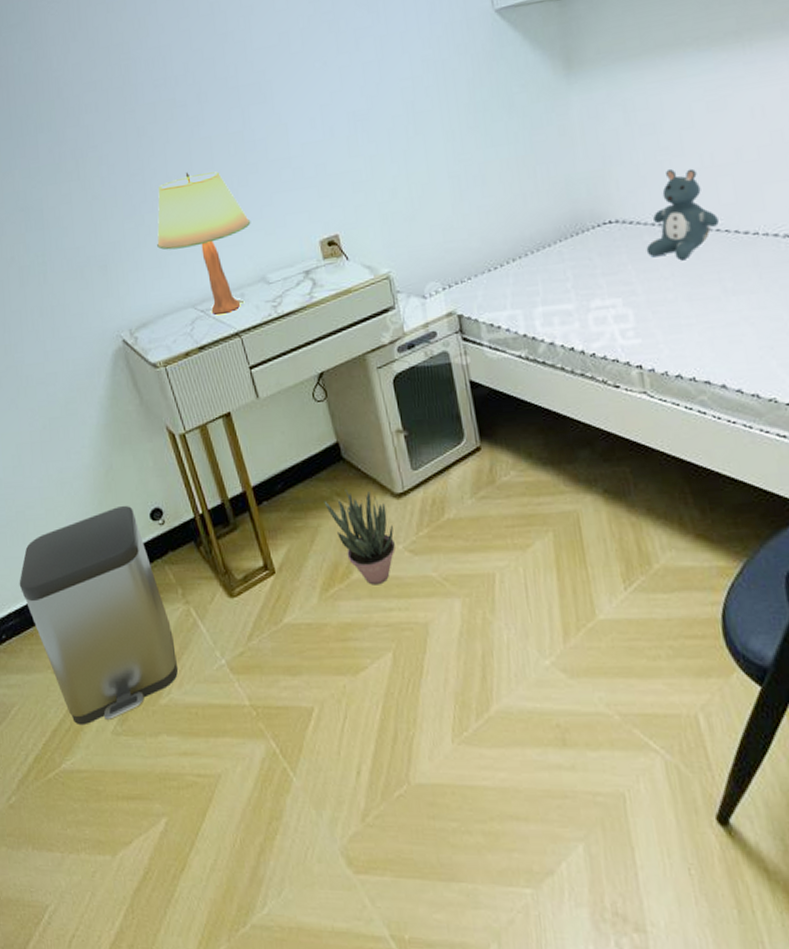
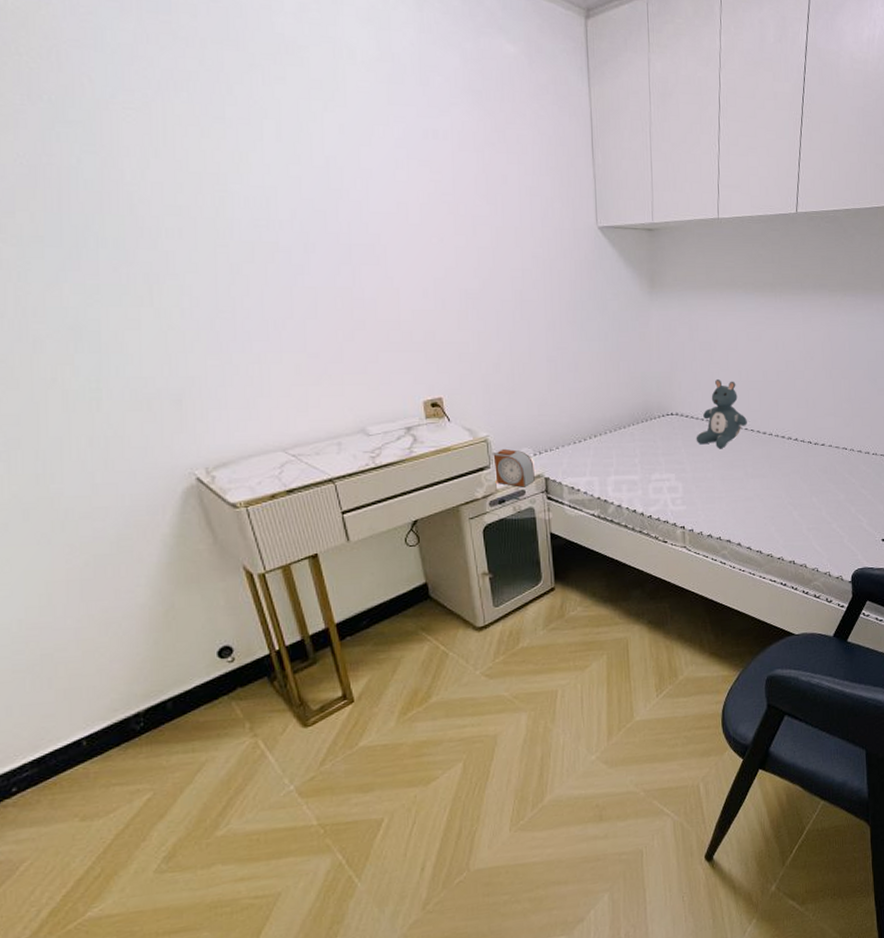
pedal bin: present [19,505,178,724] -> none [40,644,239,869]
table lamp: present [157,171,251,315] -> none [246,318,354,460]
potted plant: present [324,488,395,585] -> none [408,623,473,707]
alarm clock: none [397,284,446,329] -> present [493,448,535,487]

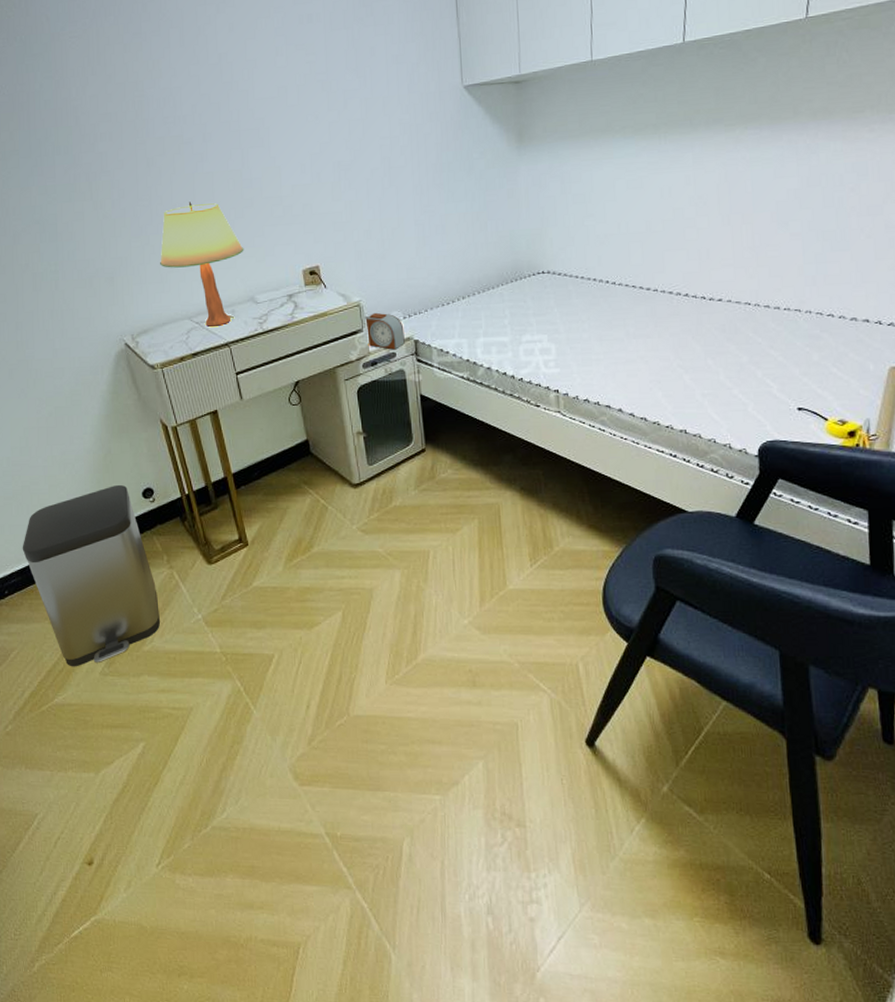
pedal bin: none [40,644,239,869] -> present [22,484,160,666]
table lamp: none [246,318,354,460] -> present [160,201,244,327]
stuffed animal: present [696,380,747,449] -> none [569,233,628,308]

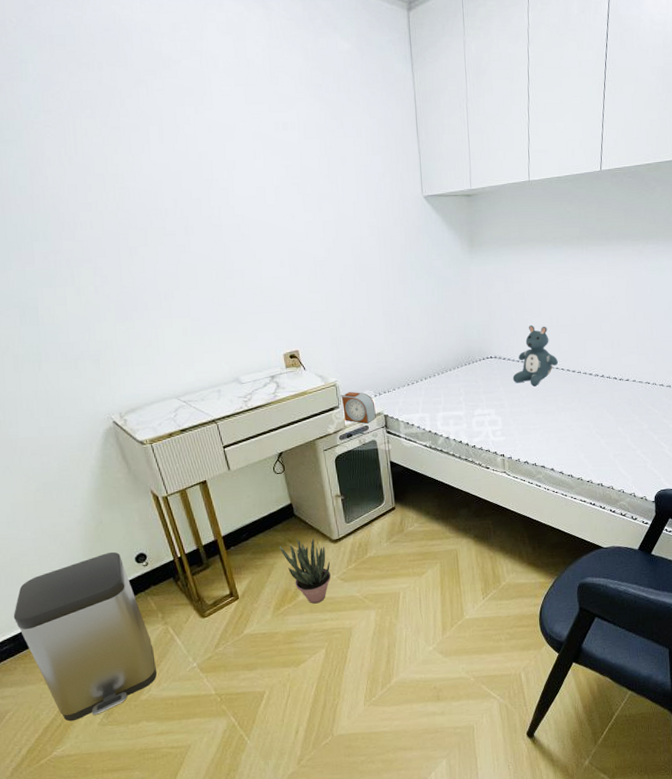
table lamp: present [160,201,244,327] -> none [146,290,228,405]
potted plant: none [293,478,350,558] -> present [279,536,331,604]
stuffed animal: none [569,233,628,308] -> present [512,325,558,387]

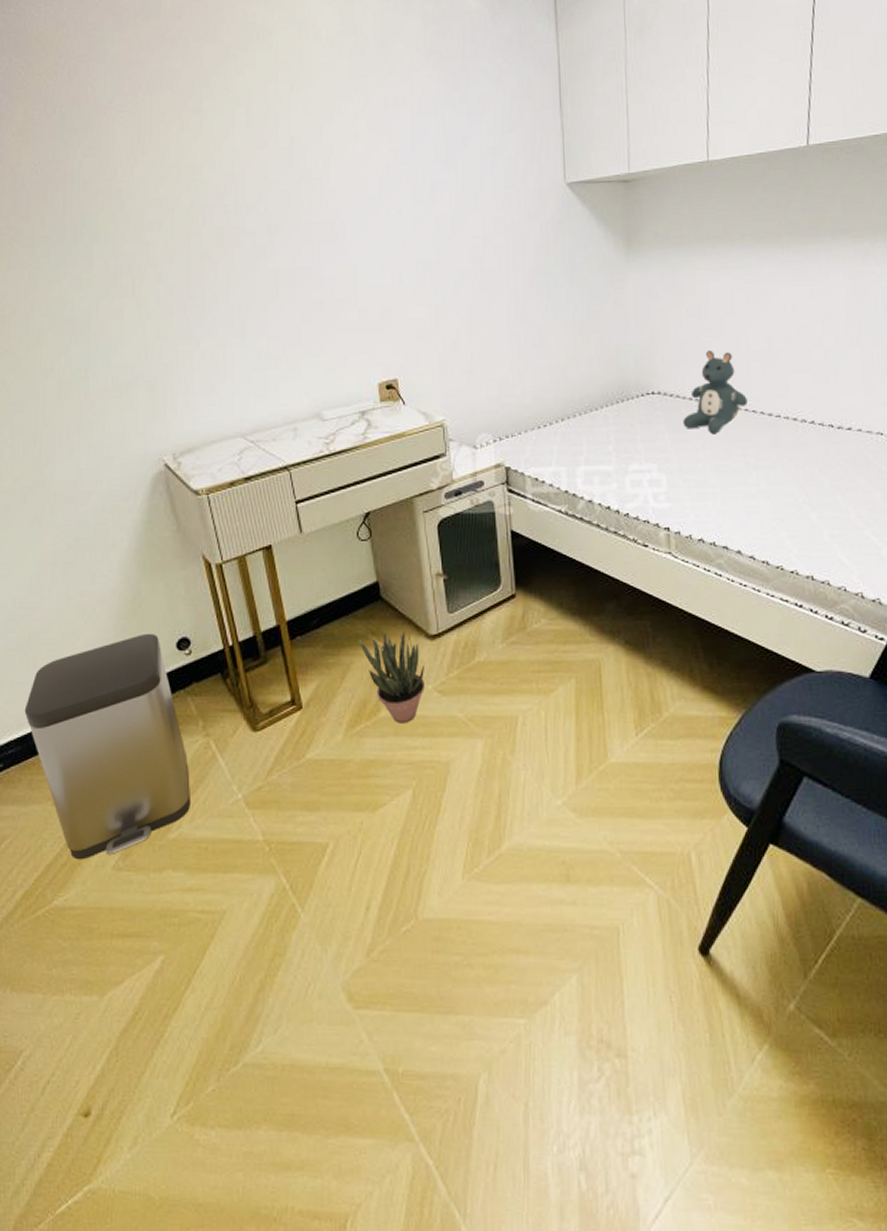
alarm clock: present [341,391,376,424] -> none [449,434,494,478]

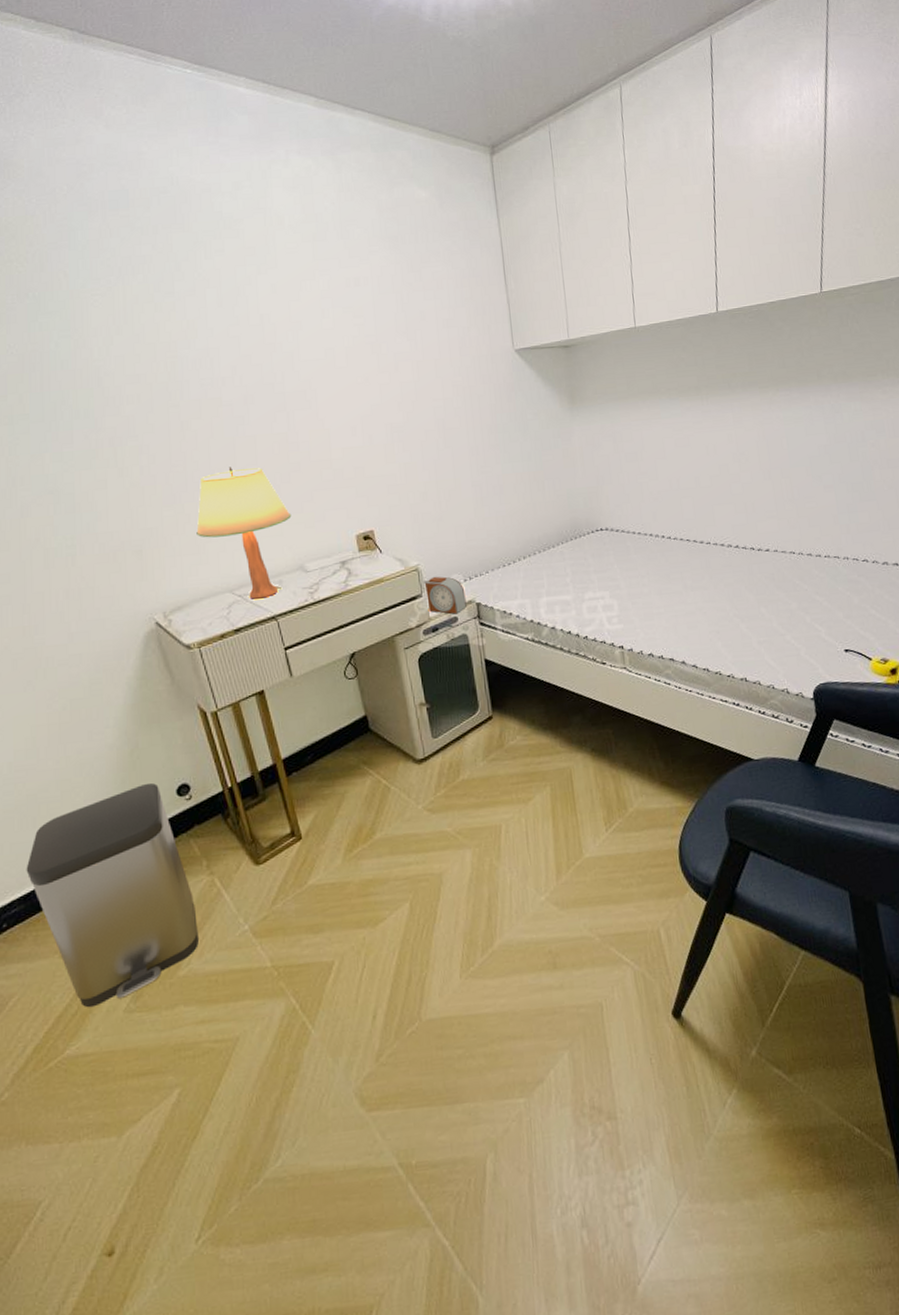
table lamp: none [211,301,311,446] -> present [196,466,292,599]
potted plant: present [358,627,425,724] -> none [351,757,415,843]
alarm clock: none [449,434,494,478] -> present [424,576,467,614]
stuffed animal: present [682,351,748,435] -> none [628,490,682,562]

